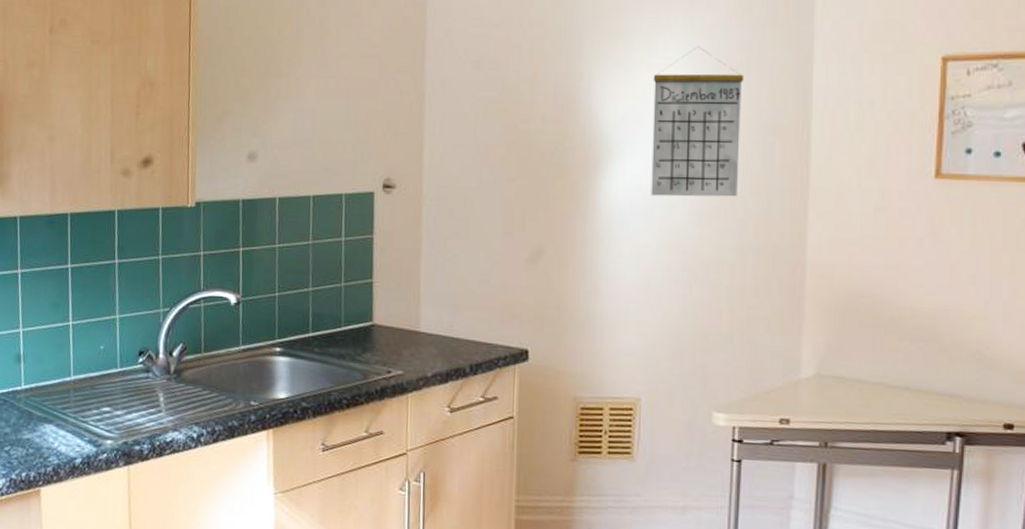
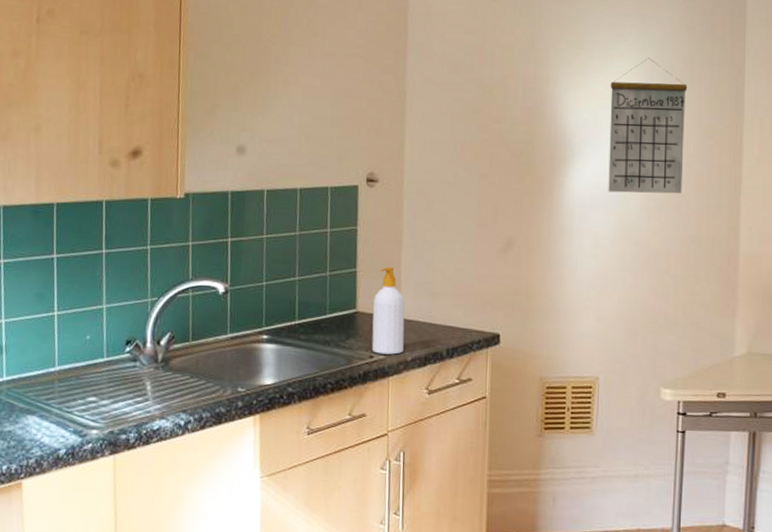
soap bottle: none [389,277,425,370] -> present [371,267,405,355]

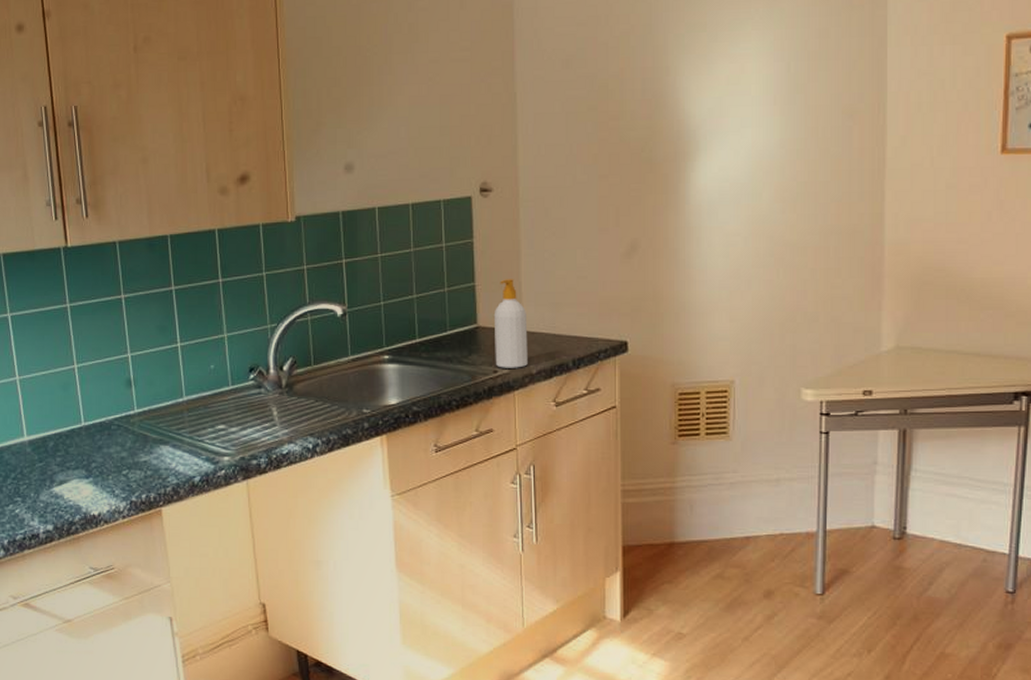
calendar: present [608,57,688,194] -> none [736,35,823,185]

